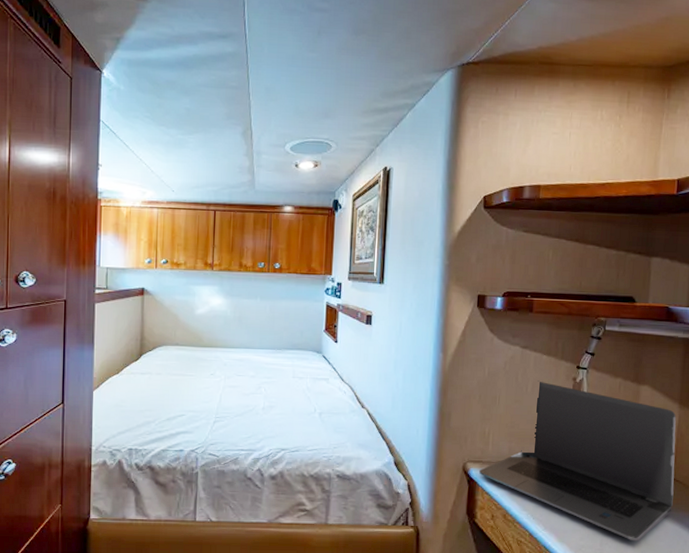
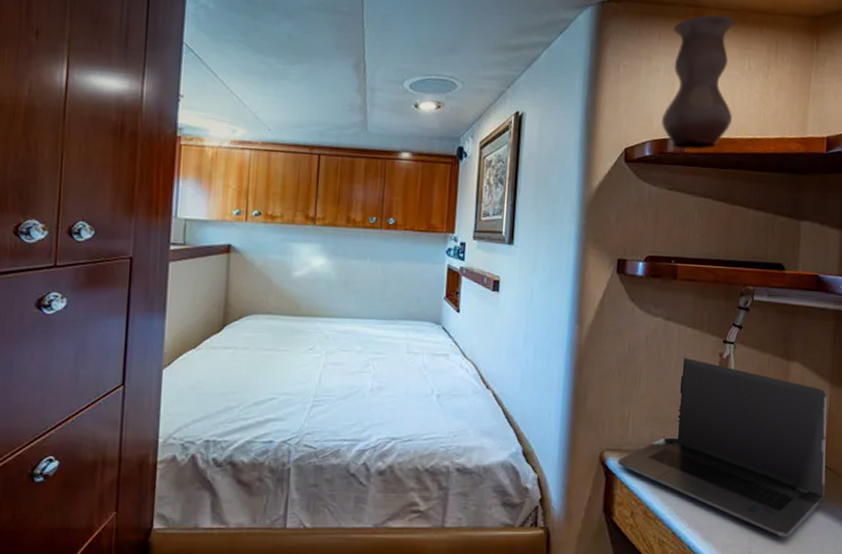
vase: none [517,70,588,196] -> present [661,14,735,150]

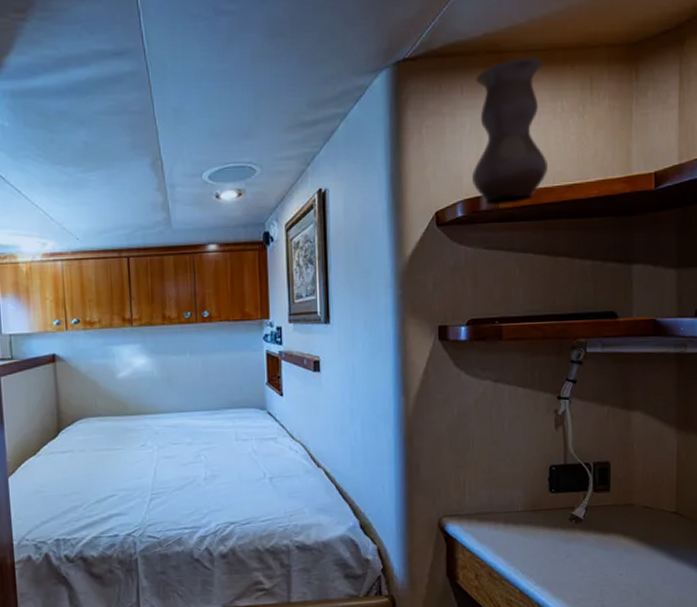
laptop computer: present [618,356,827,538] -> none [457,417,679,588]

